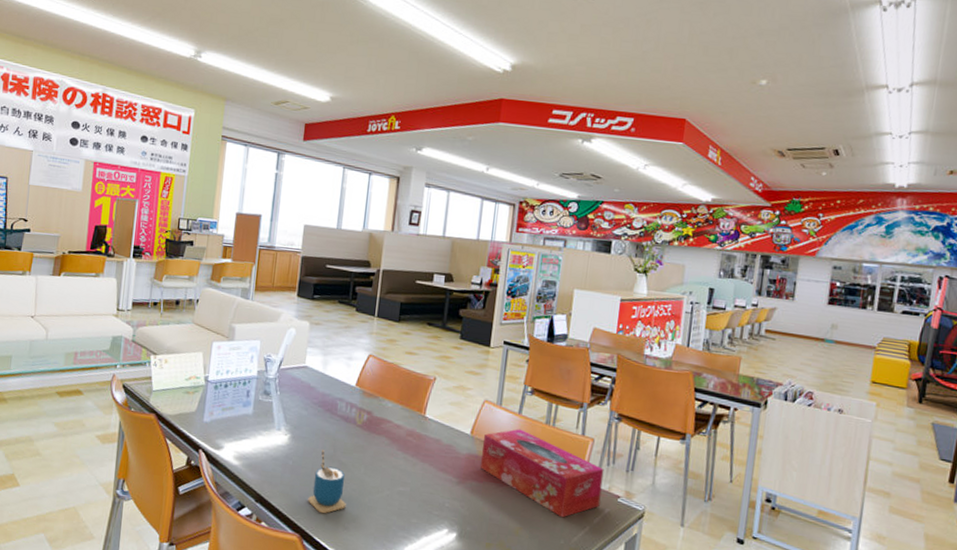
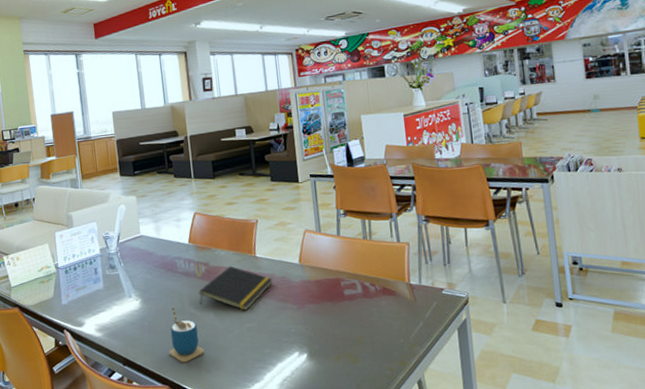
notepad: none [353,420,438,473] -> present [198,265,273,311]
tissue box: present [481,428,604,518] -> none [312,248,428,319]

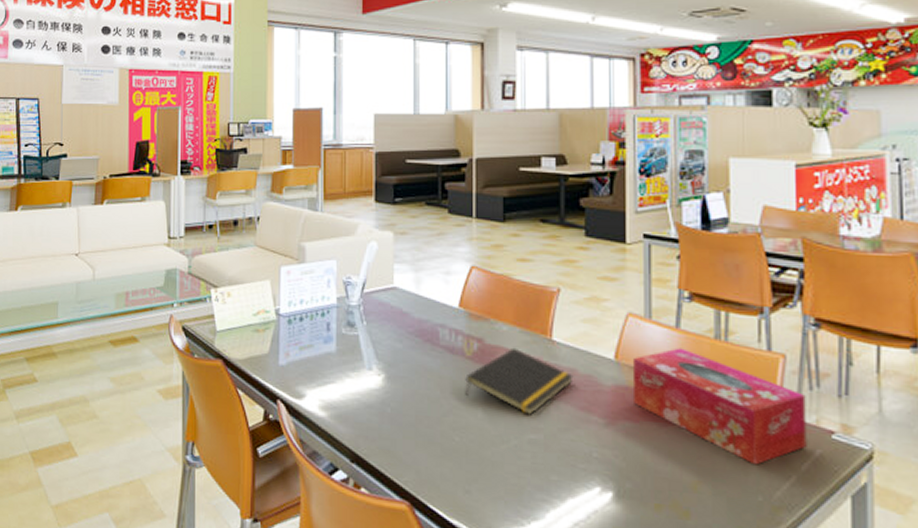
cup: present [169,305,204,363] -> none [415,390,464,474]
tissue box: none [312,248,428,319] -> present [634,348,807,465]

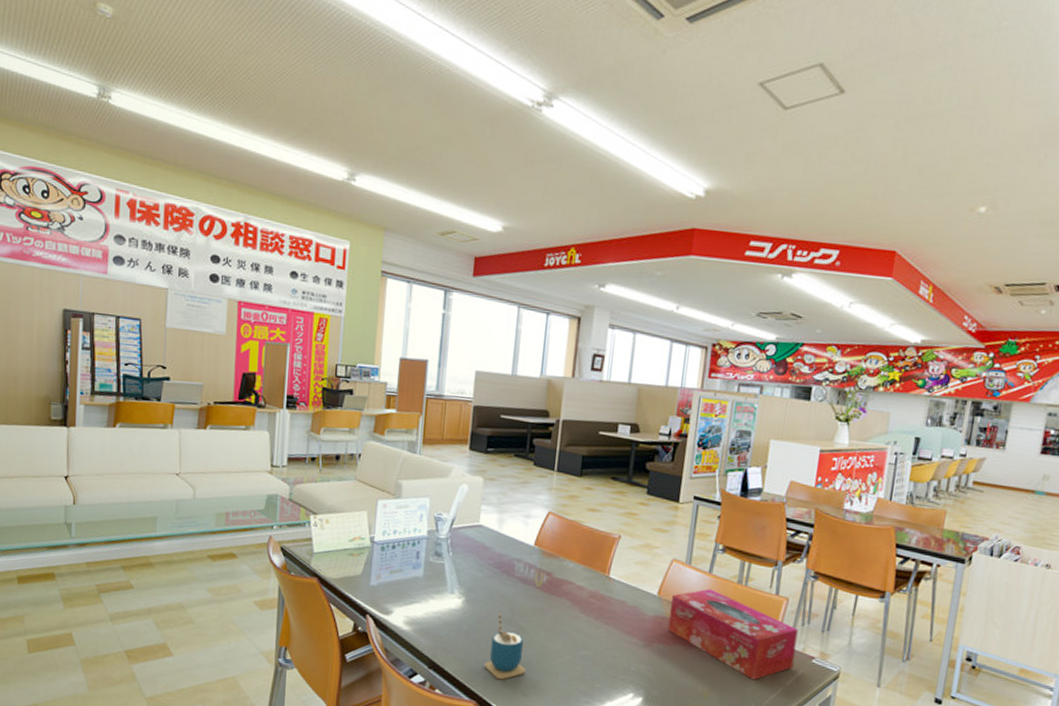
cup: none [415,390,464,474] -> present [484,613,525,680]
notepad: present [465,347,574,415] -> none [532,581,623,636]

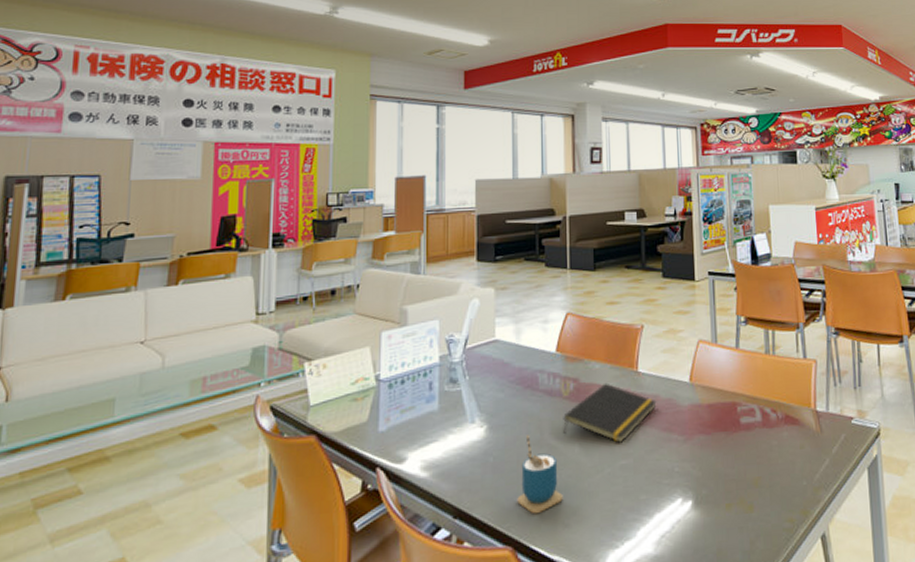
notepad: none [532,581,623,636] -> present [563,382,657,443]
tissue box: present [668,588,799,680] -> none [705,365,835,455]

